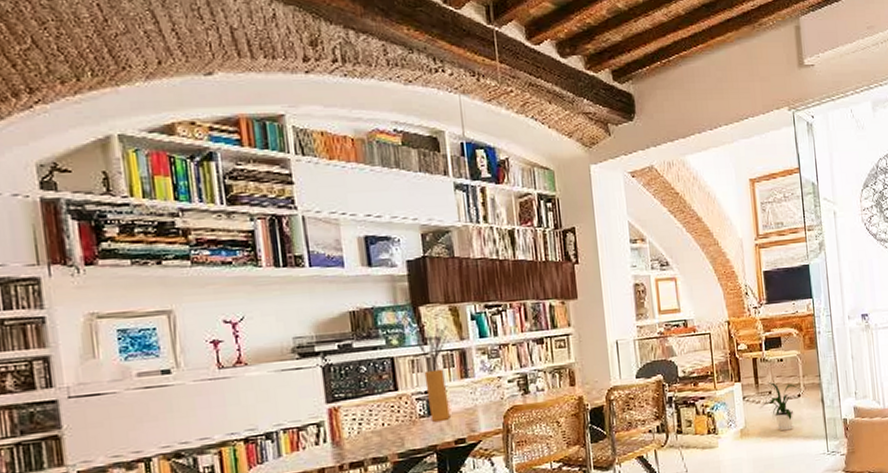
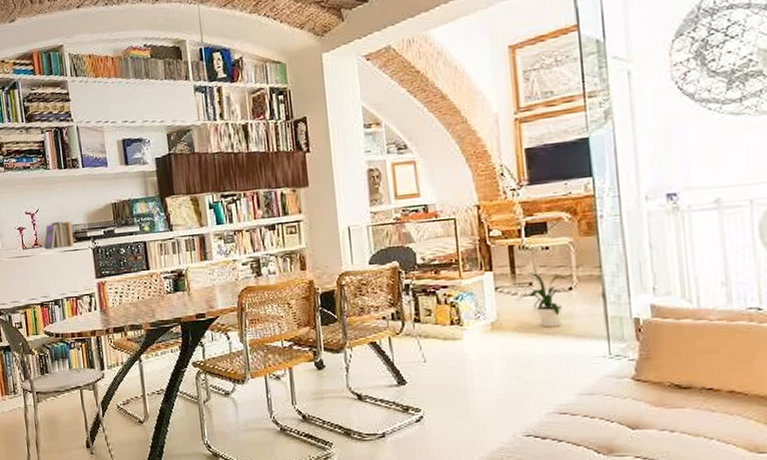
books: none [251,332,297,369] -> present [44,221,75,250]
vase: present [416,324,450,423] -> none [163,213,192,299]

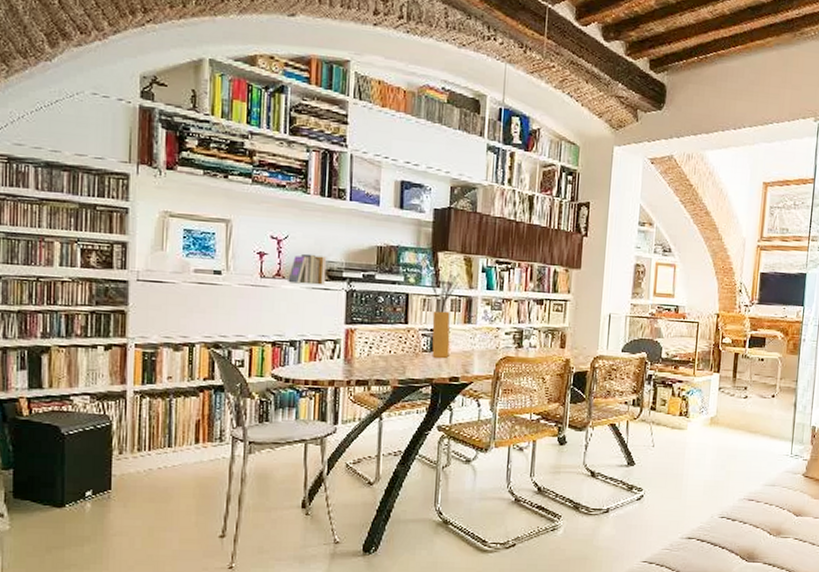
vase: none [163,213,192,299] -> present [430,270,460,359]
house plant: present [516,273,574,328] -> none [733,379,776,427]

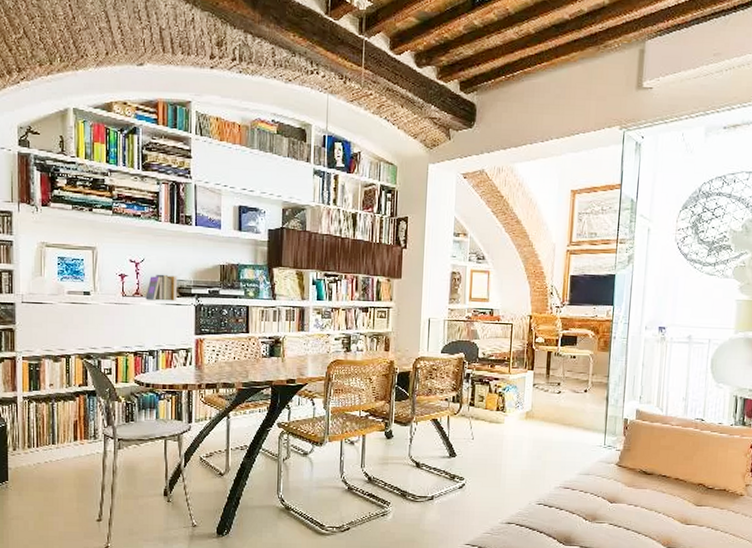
vase: present [430,270,460,359] -> none [267,284,293,364]

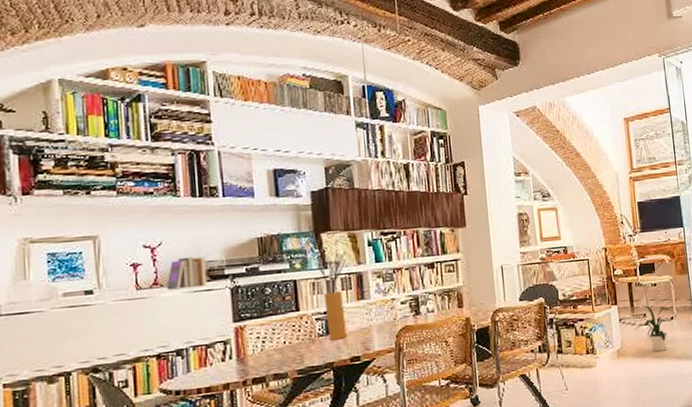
vase: none [267,284,293,364] -> present [317,249,347,342]
house plant: none [547,375,589,420] -> present [635,305,674,352]

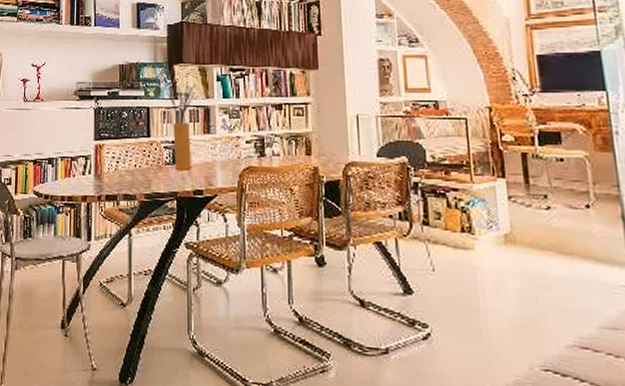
books: present [166,256,208,290] -> none [46,77,77,105]
house plant: present [635,305,674,352] -> none [531,184,591,247]

